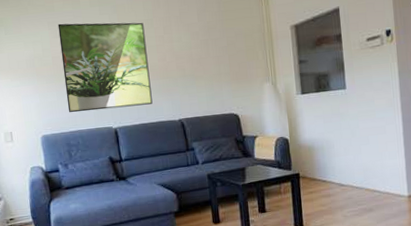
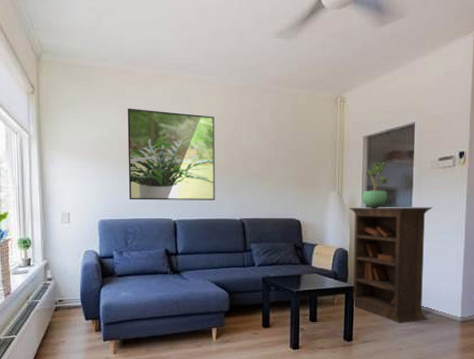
bookcase: none [284,87,376,206] -> present [349,207,433,324]
potted plant: none [296,48,321,95] -> present [362,162,389,208]

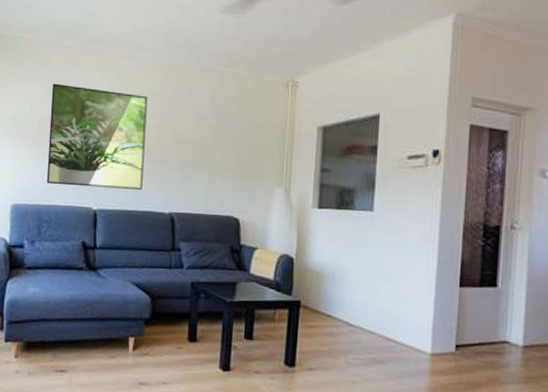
bookcase: present [349,207,433,324] -> none [297,207,399,351]
potted plant: present [362,162,389,208] -> none [314,157,346,210]

